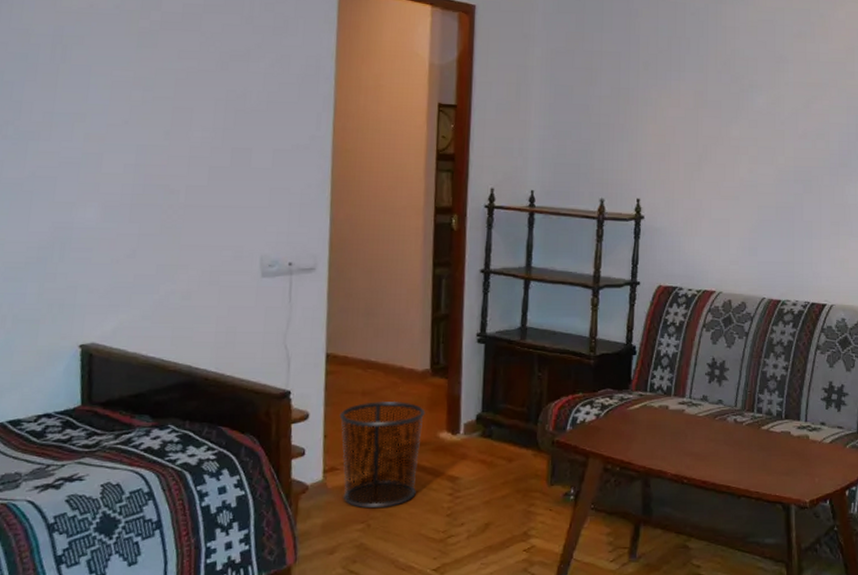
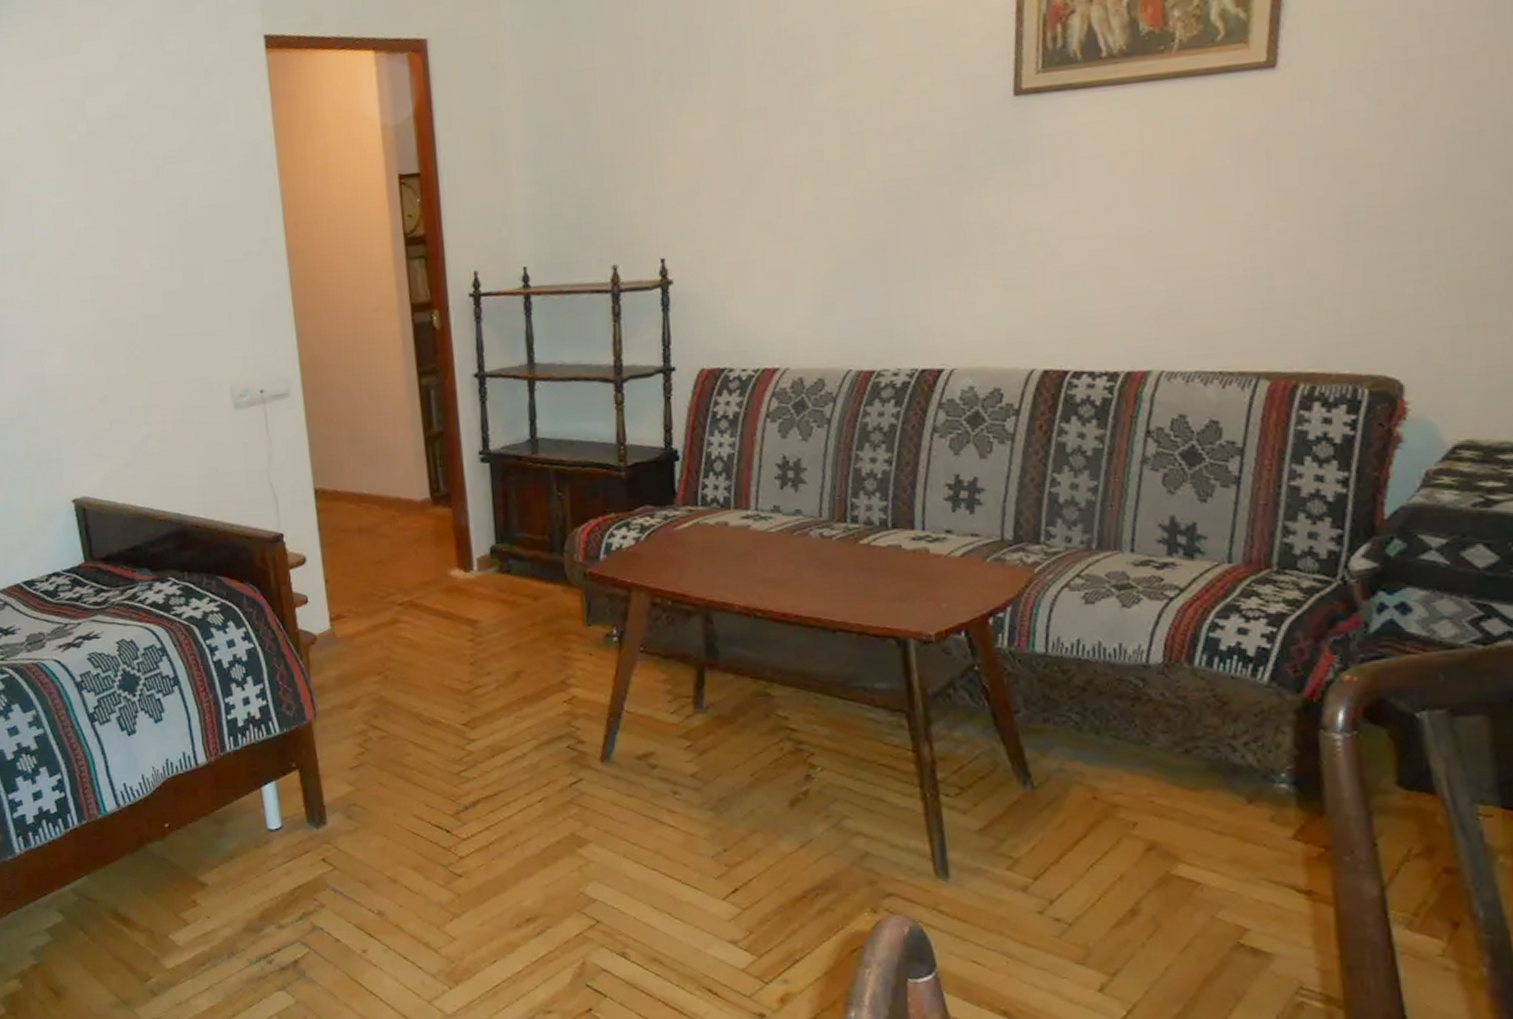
waste bin: present [339,400,426,508] -> none [338,537,433,658]

